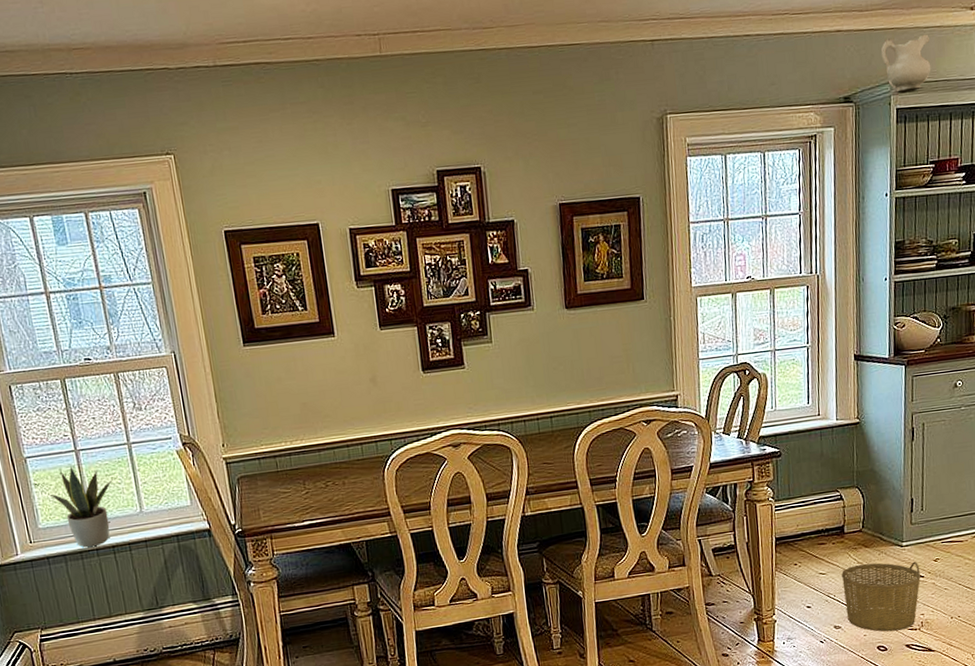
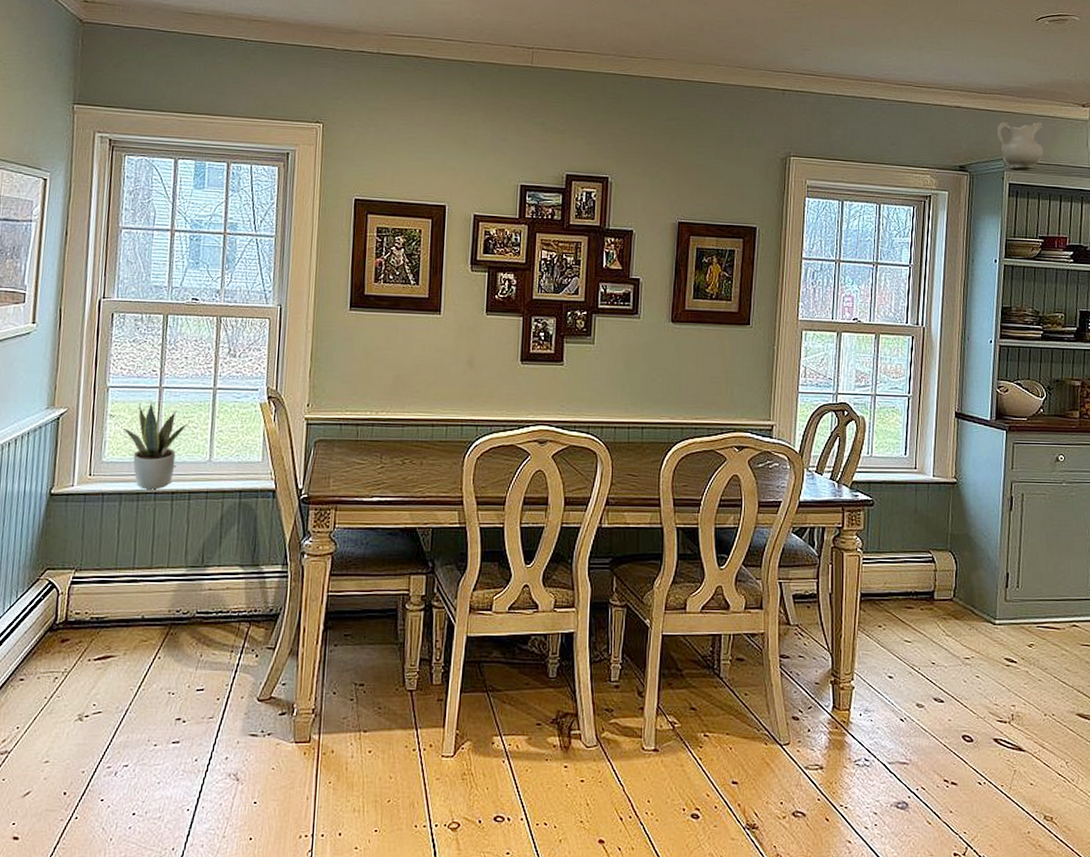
basket: present [841,561,921,632] -> none [927,637,1013,720]

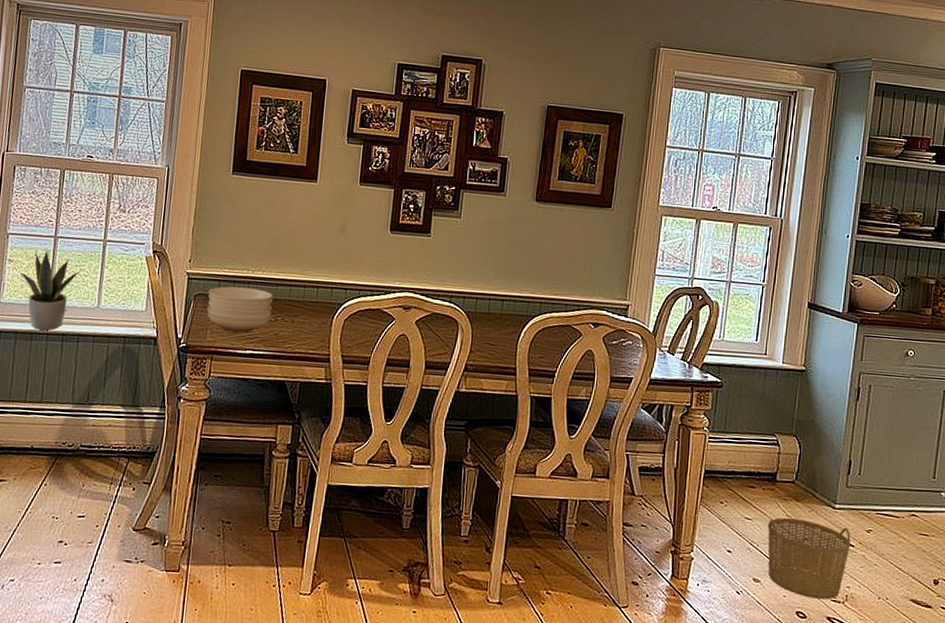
bowl: none [328,430,399,479] -> present [207,286,273,333]
basket: none [927,637,1013,720] -> present [767,517,851,600]
ceramic pitcher: present [996,120,1044,171] -> none [866,20,913,72]

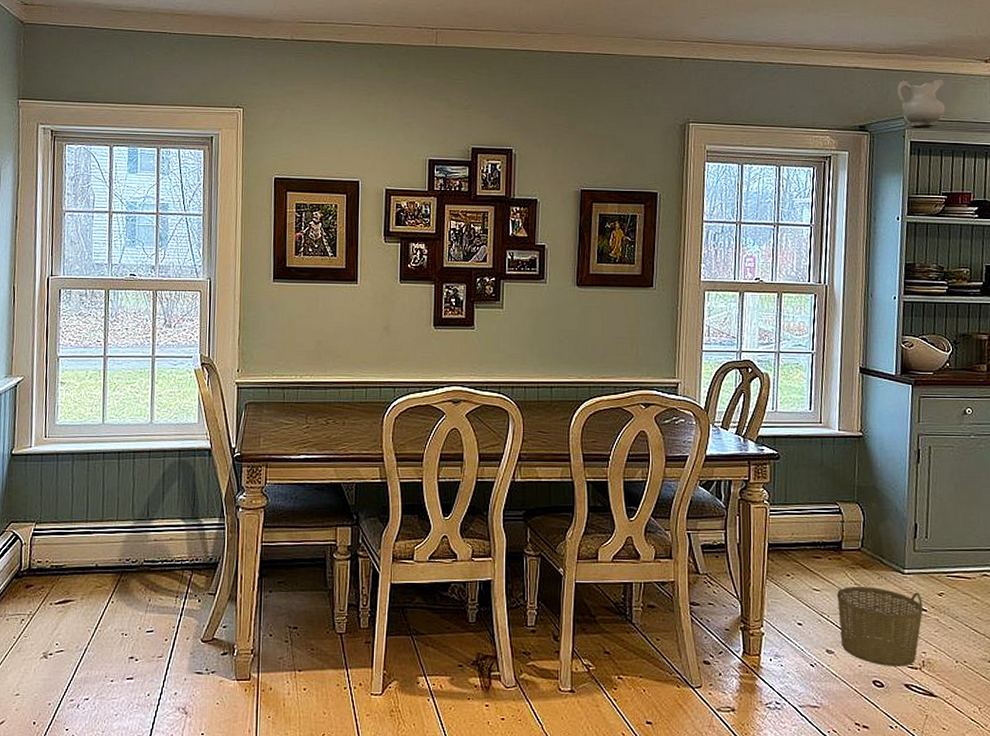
potted plant: present [18,249,81,331] -> none [71,369,132,450]
bowl: present [207,286,273,333] -> none [258,393,323,438]
ceramic pitcher: none [866,20,913,72] -> present [896,78,946,129]

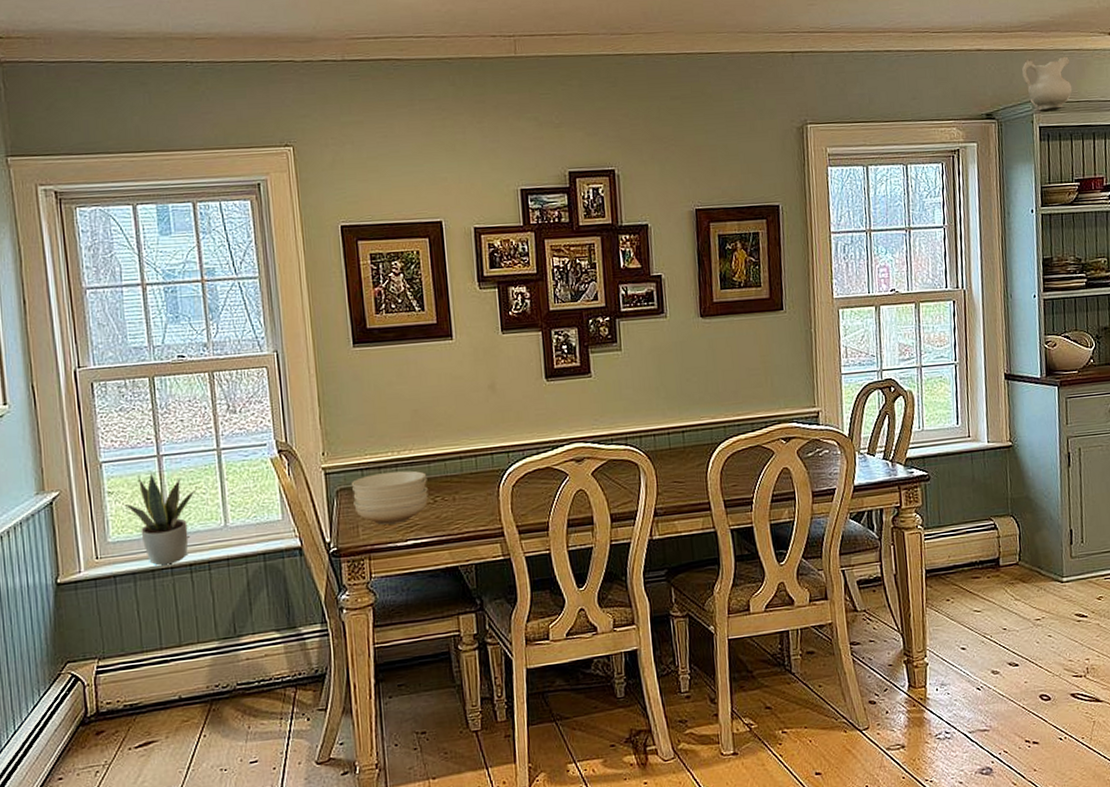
potted plant: none [71,369,132,450] -> present [122,472,197,566]
bowl: none [258,393,323,438] -> present [351,470,429,525]
basket: present [836,586,923,666] -> none [997,599,1084,679]

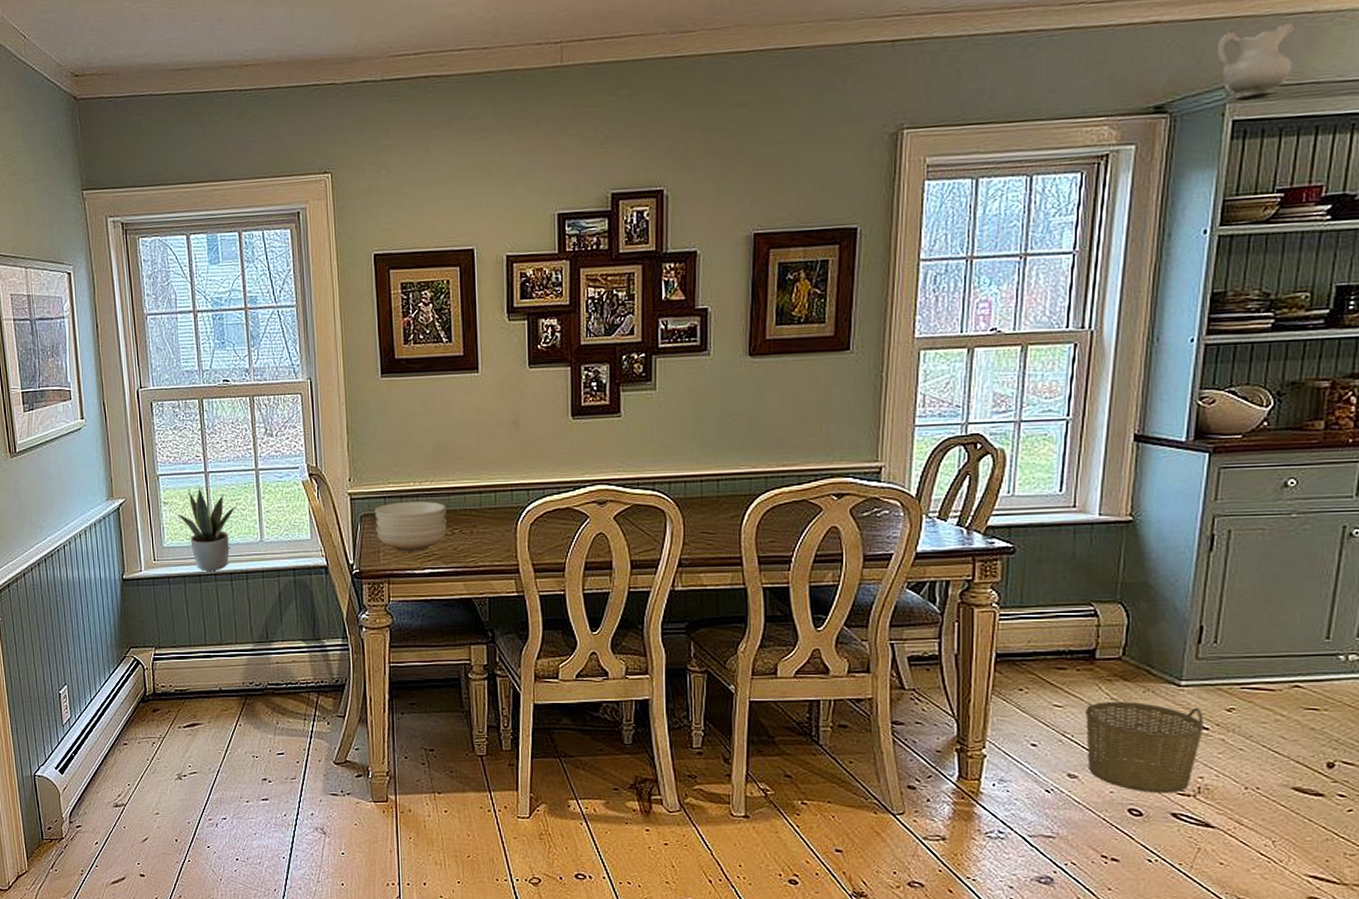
basket: none [997,599,1084,679] -> present [1084,701,1203,793]

